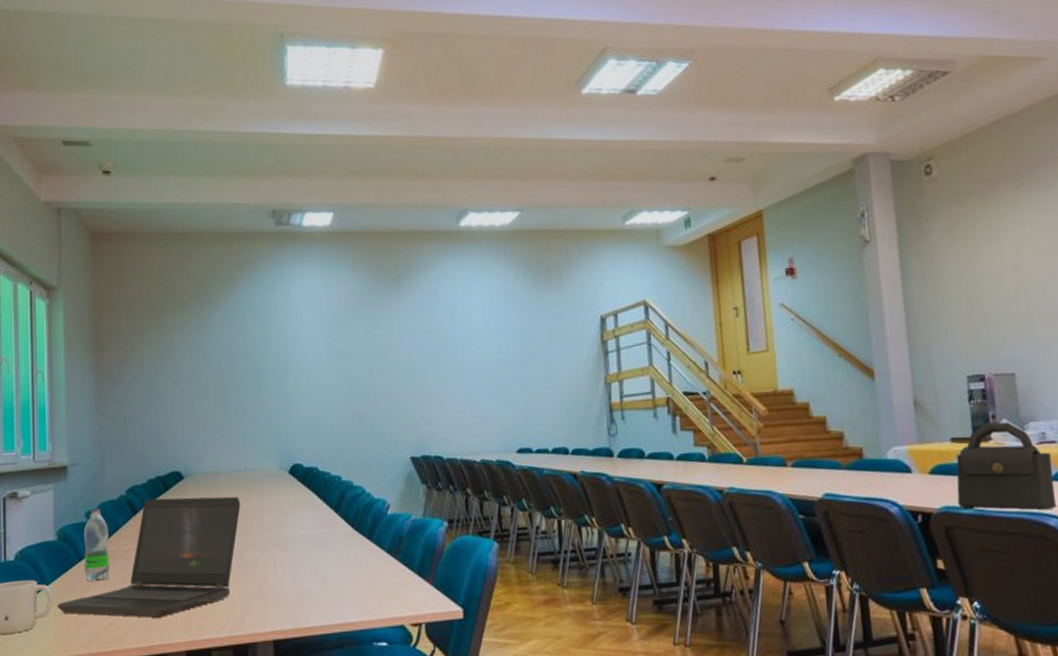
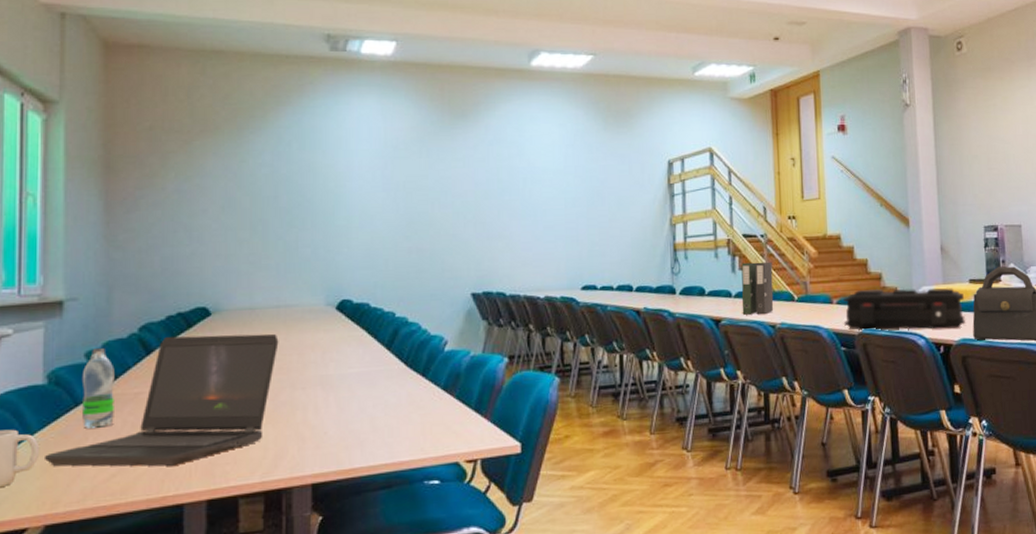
binder: none [683,421,720,479] -> present [741,261,774,315]
briefcase: none [799,447,948,496] -> present [843,287,965,330]

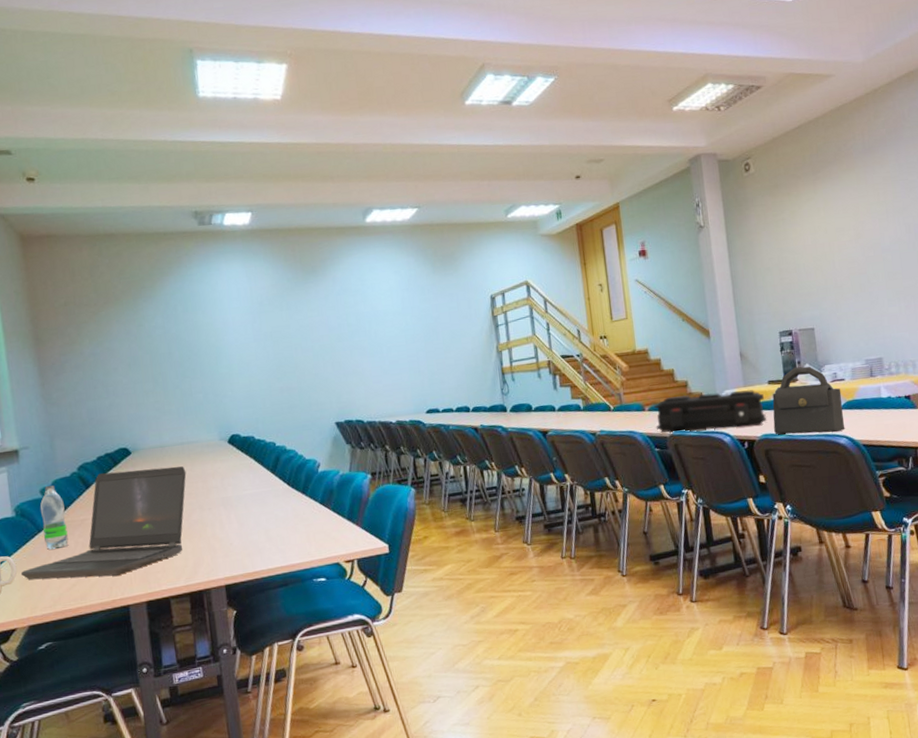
binder: present [741,261,774,315] -> none [561,378,593,426]

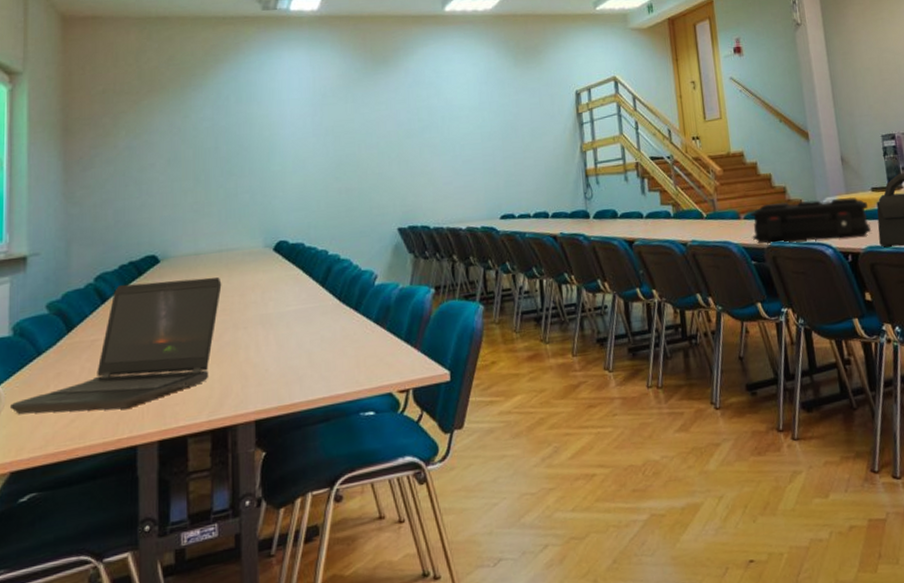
bottle: present [40,486,69,550] -> none [43,299,73,377]

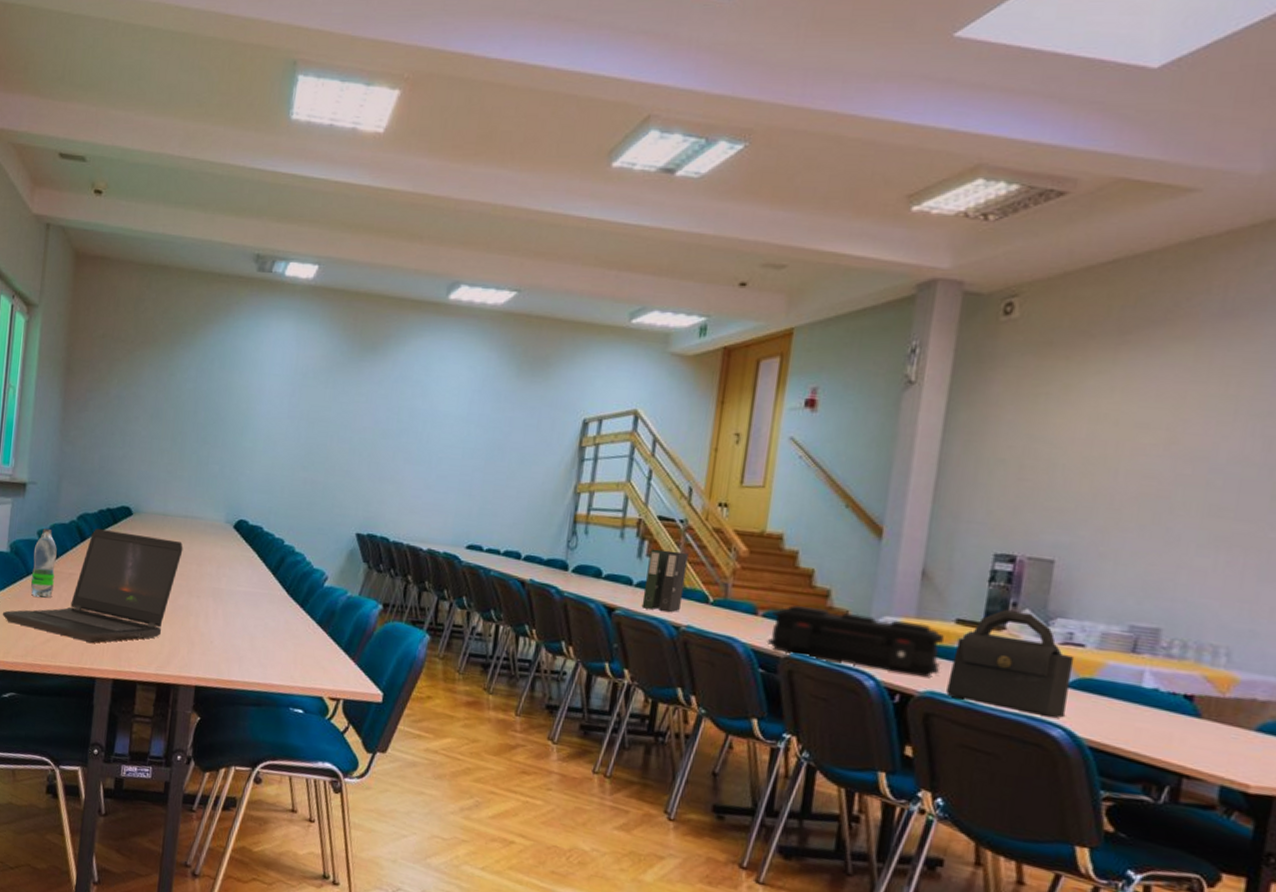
bottle: none [43,299,73,377] -> present [30,529,57,598]
binder: none [650,182,684,235] -> present [641,548,689,613]

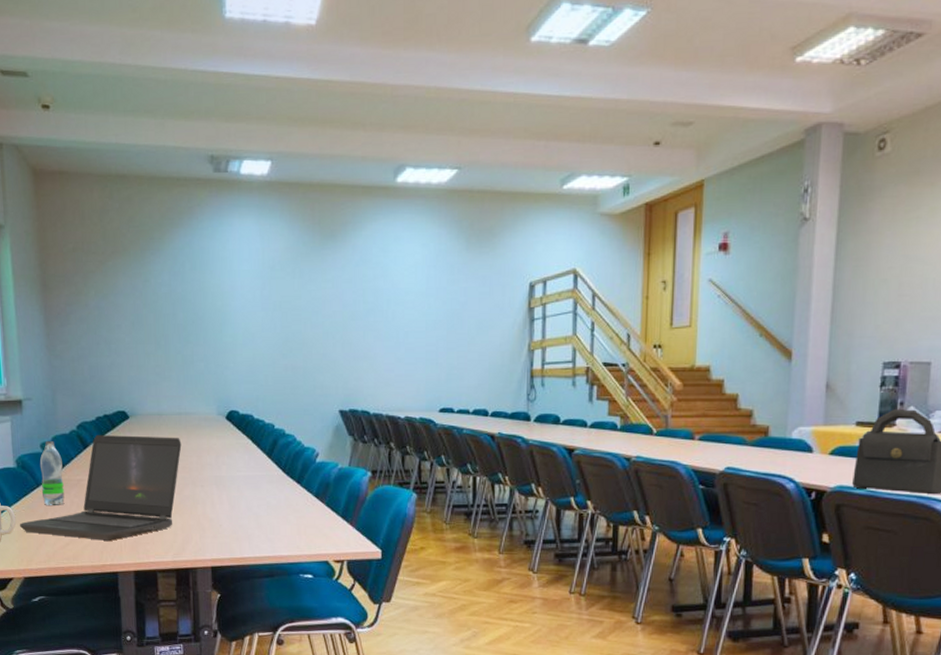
binder: present [641,548,689,613] -> none [596,392,632,447]
briefcase: present [766,604,944,677] -> none [704,426,847,474]

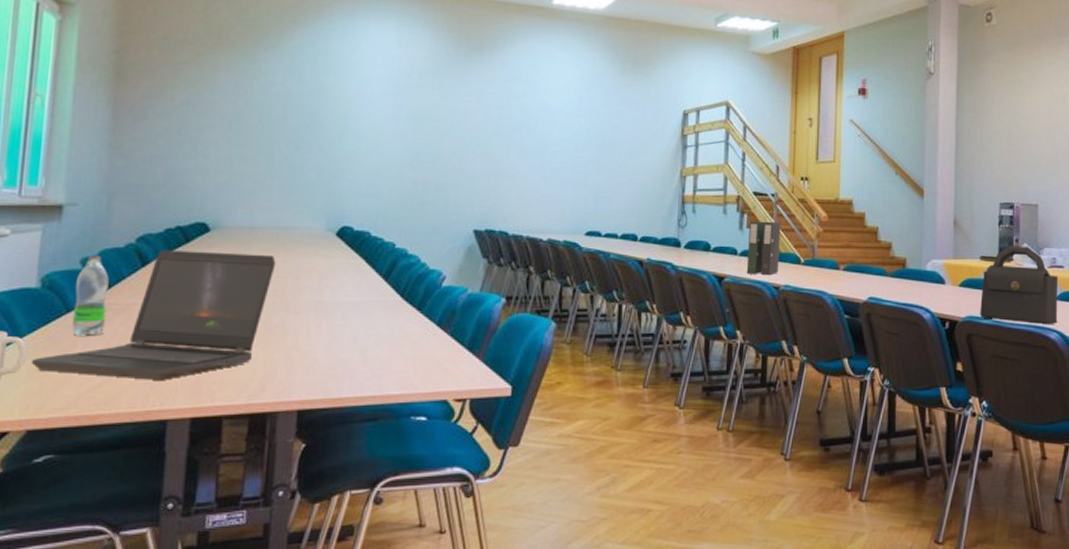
binder: none [596,392,632,447] -> present [746,221,781,276]

